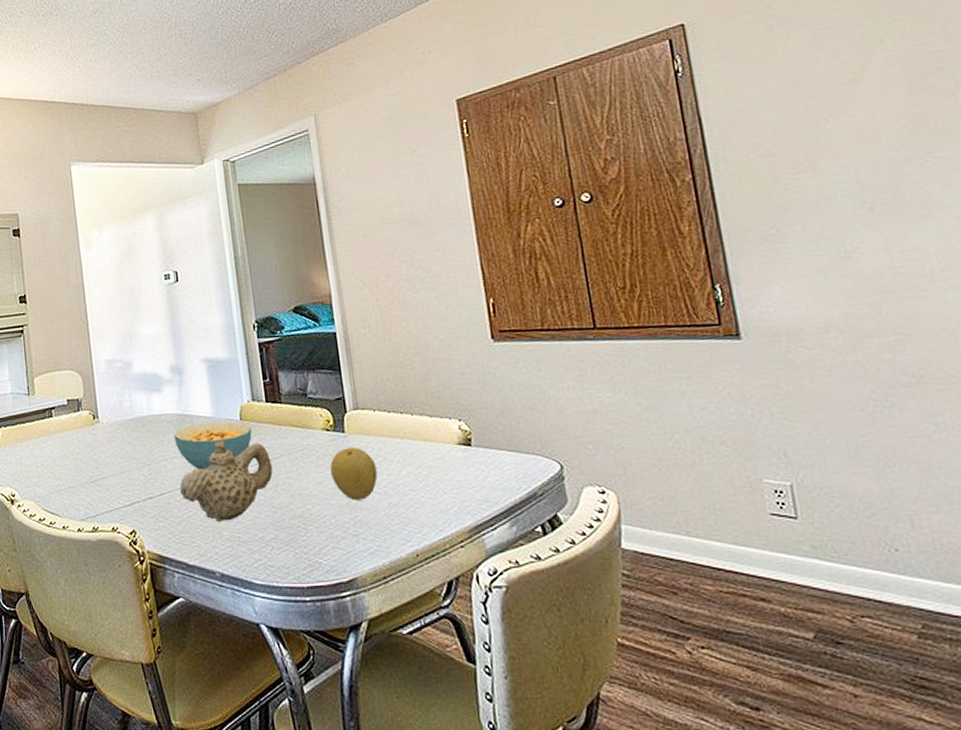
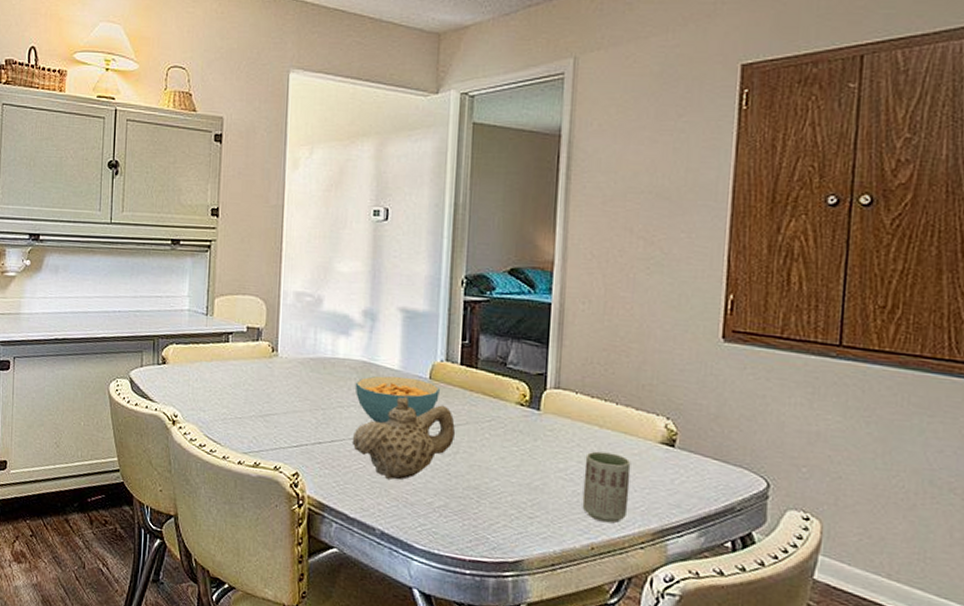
fruit: present [329,447,378,500] -> none [516,427,567,483]
cup: none [394,461,442,528] -> present [582,451,631,524]

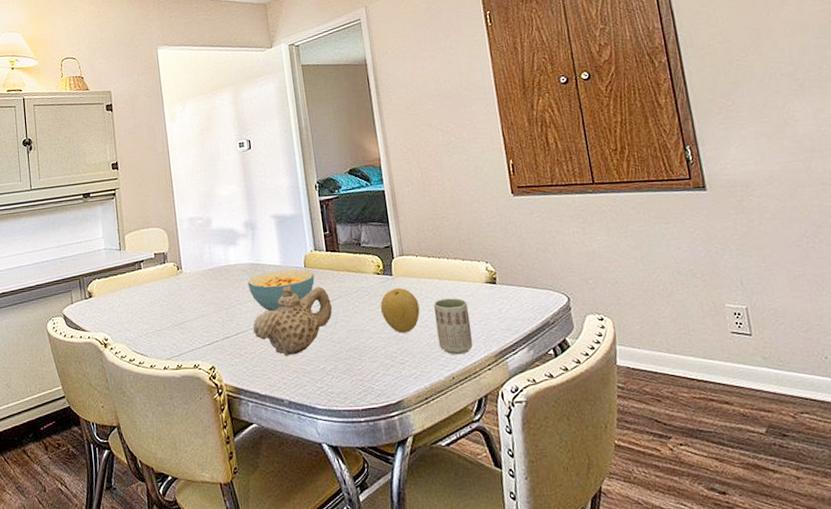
fruit: none [516,427,567,483] -> present [380,288,420,333]

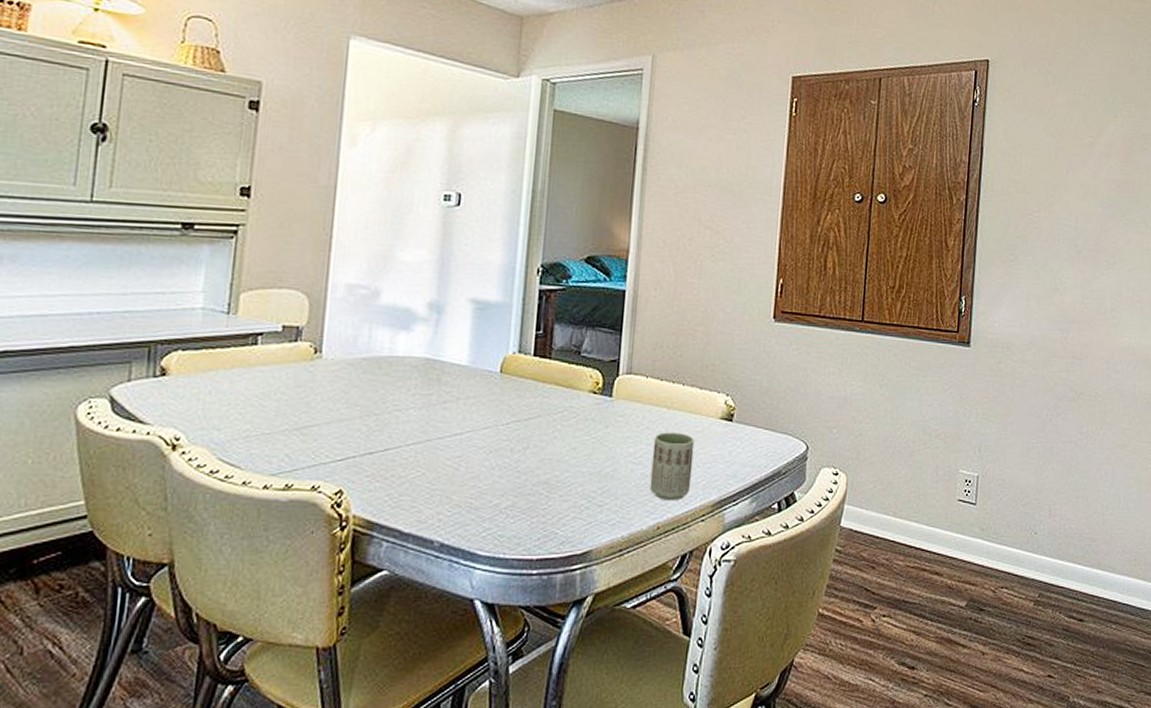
cereal bowl: present [247,269,315,312] -> none [415,372,511,425]
teapot: present [253,285,333,356] -> none [409,393,527,484]
fruit: present [380,288,420,333] -> none [587,413,637,469]

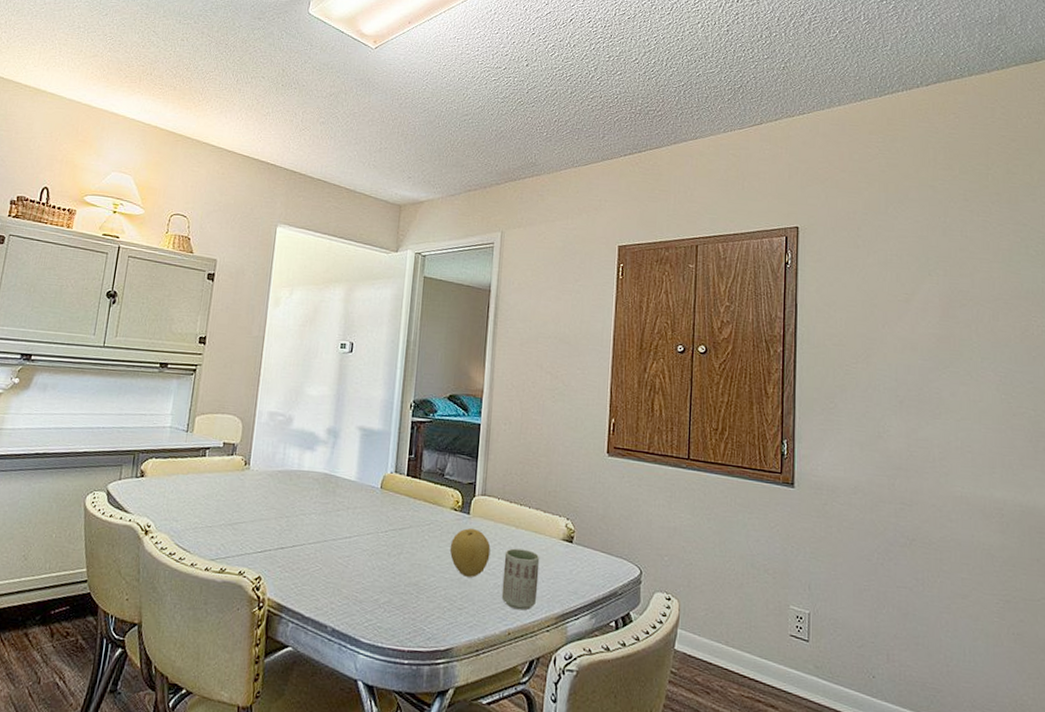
fruit: none [587,413,637,469] -> present [449,528,491,577]

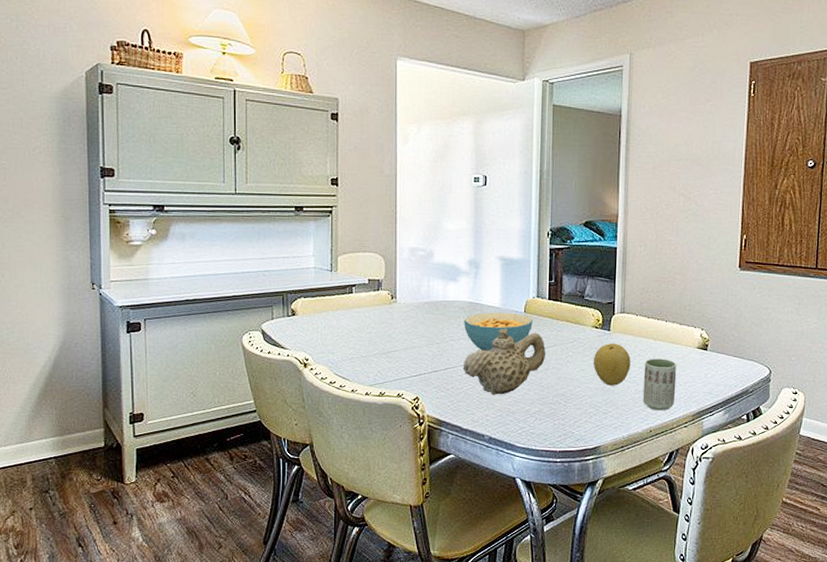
teapot: none [310,504,401,580] -> present [462,328,546,395]
cereal bowl: none [316,486,389,530] -> present [463,312,533,352]

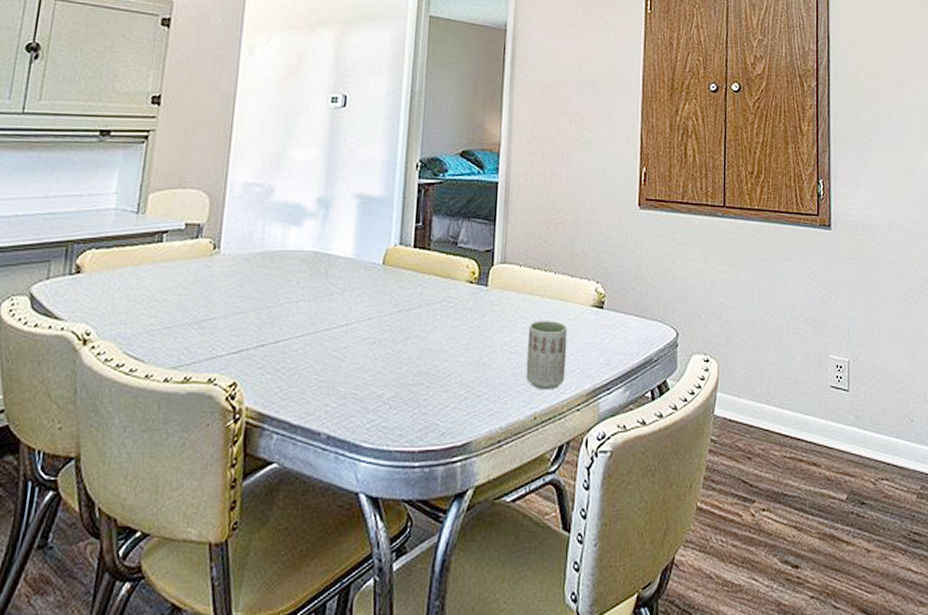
teapot: present [462,328,546,395] -> none [298,285,408,376]
cereal bowl: present [463,312,533,352] -> none [304,264,393,317]
fruit: present [593,343,631,386] -> none [465,303,512,358]

